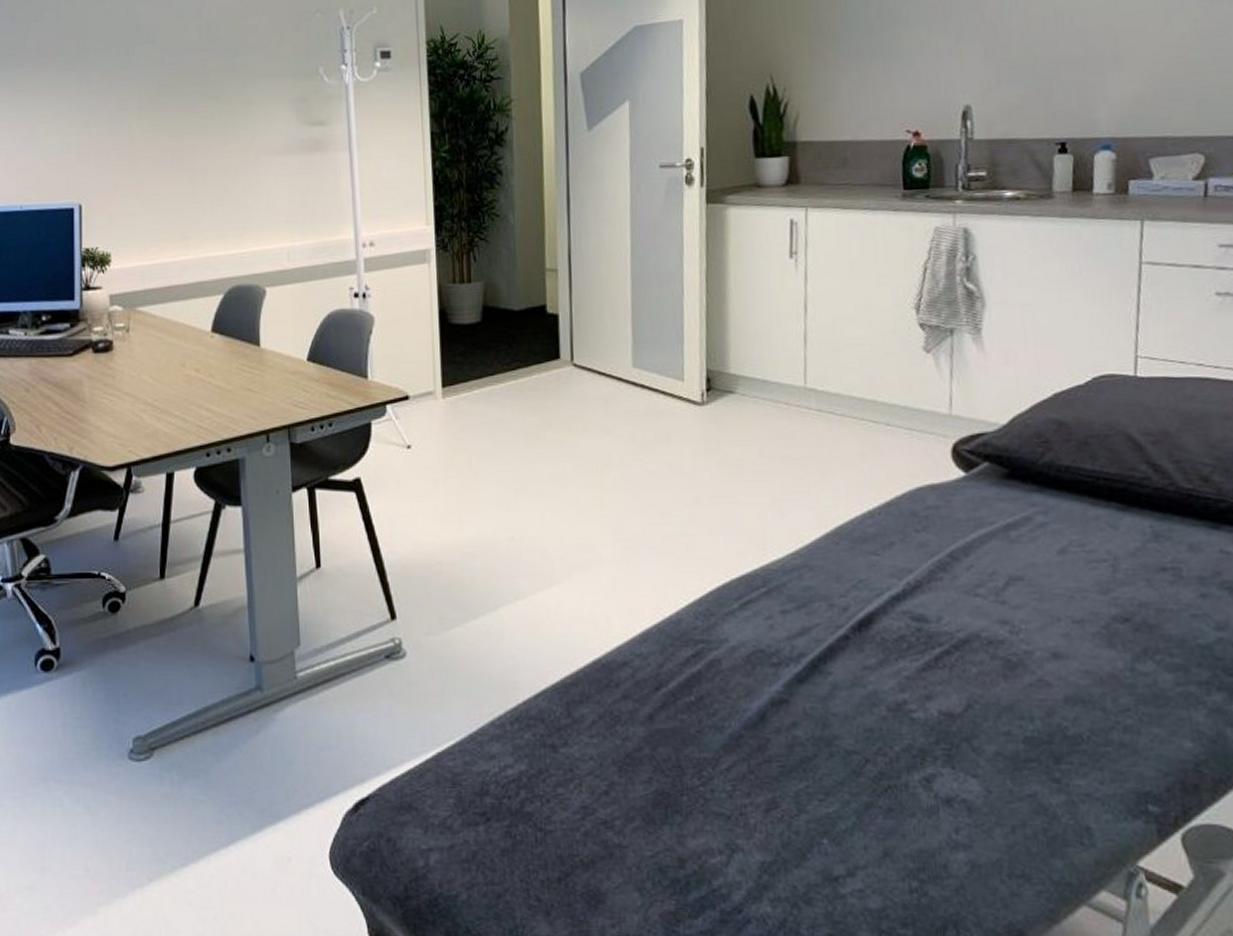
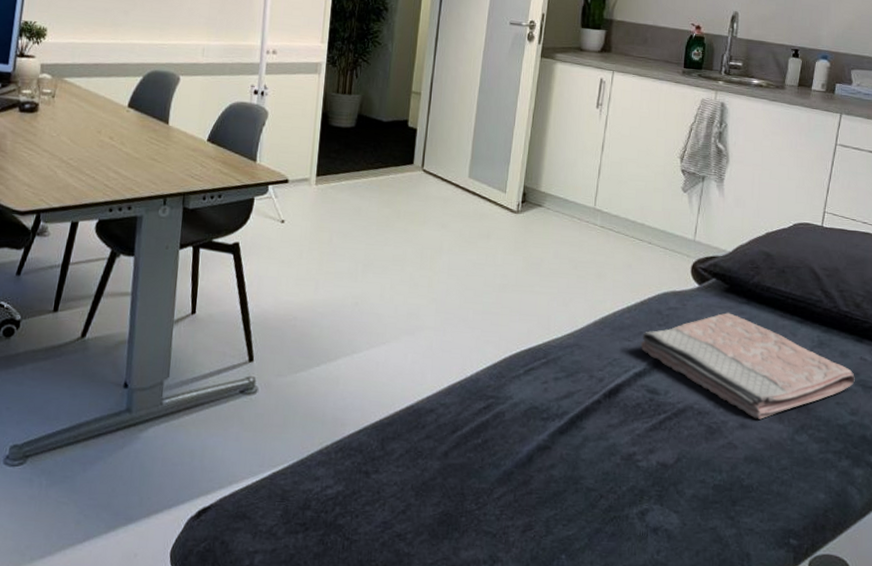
towel: none [893,506,1216,645] -> present [640,312,855,419]

